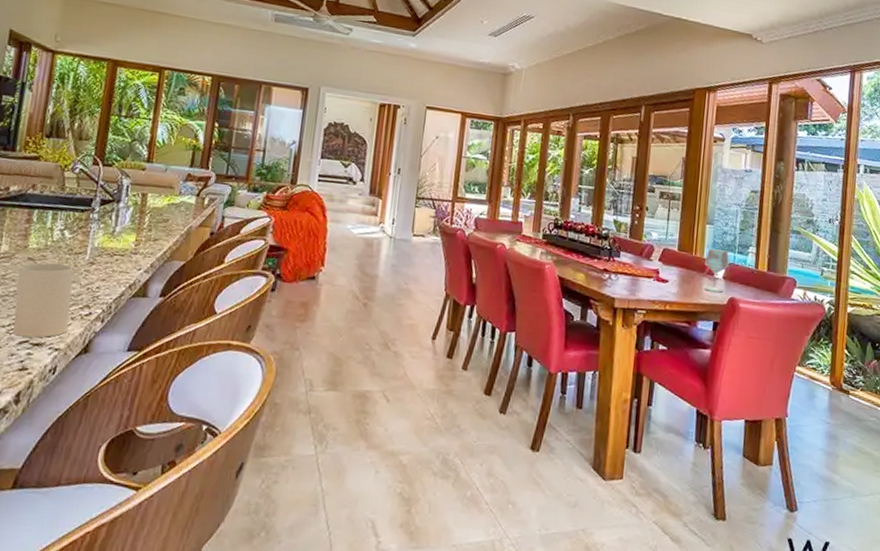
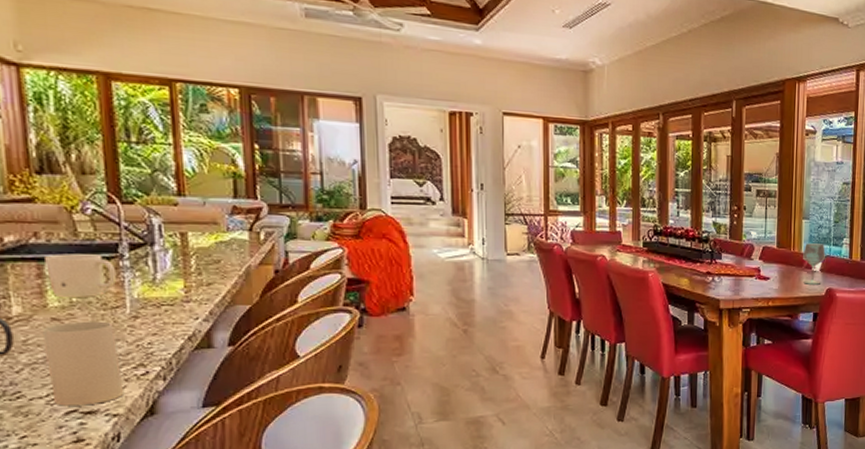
mug: none [33,204,87,243] -> present [45,253,117,299]

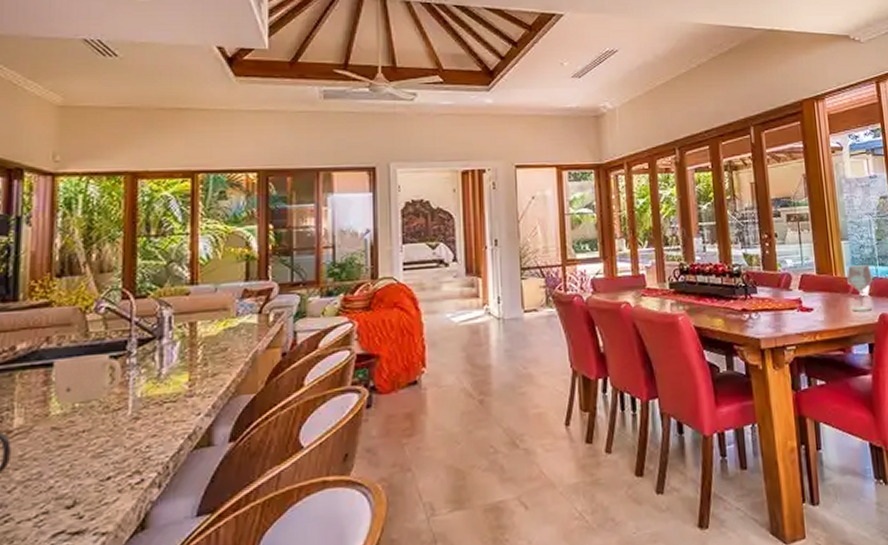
cup: present [42,321,125,406] -> none [39,425,117,528]

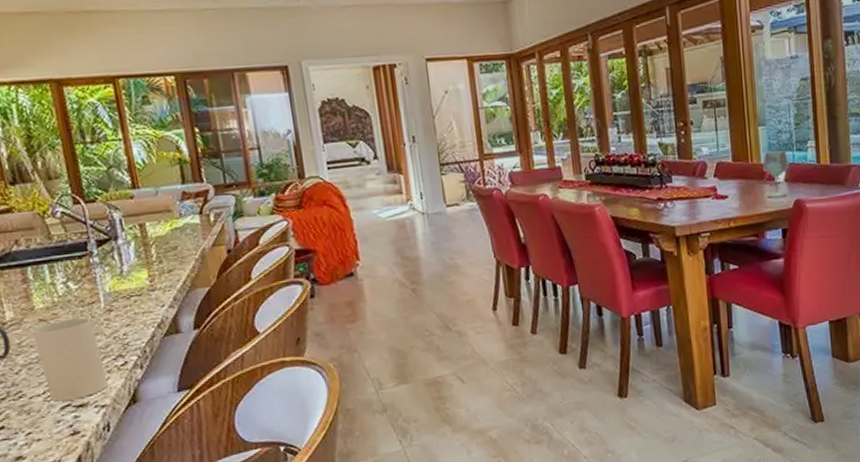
cup: none [39,425,117,528] -> present [32,317,109,402]
mug: present [53,354,123,405] -> none [26,254,90,300]

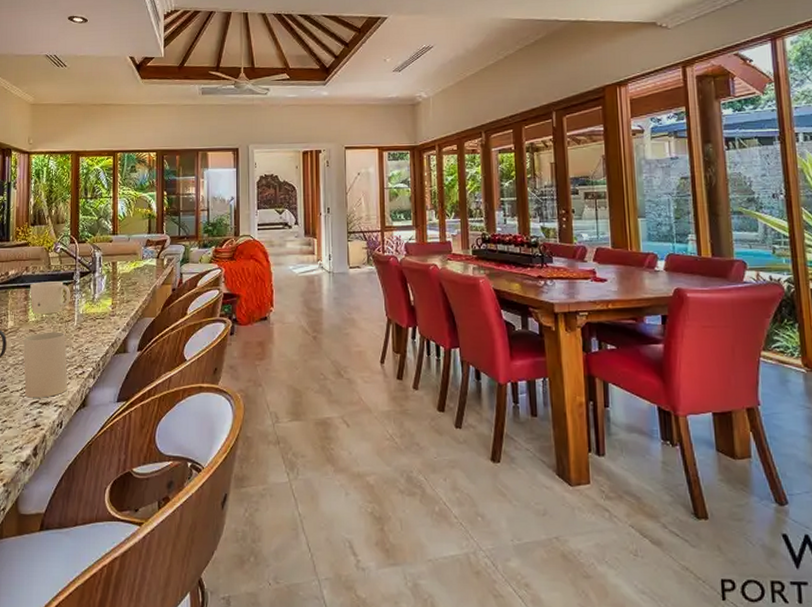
mug: none [26,254,90,300] -> present [30,281,71,315]
wine glass: present [763,150,789,198] -> none [642,241,669,285]

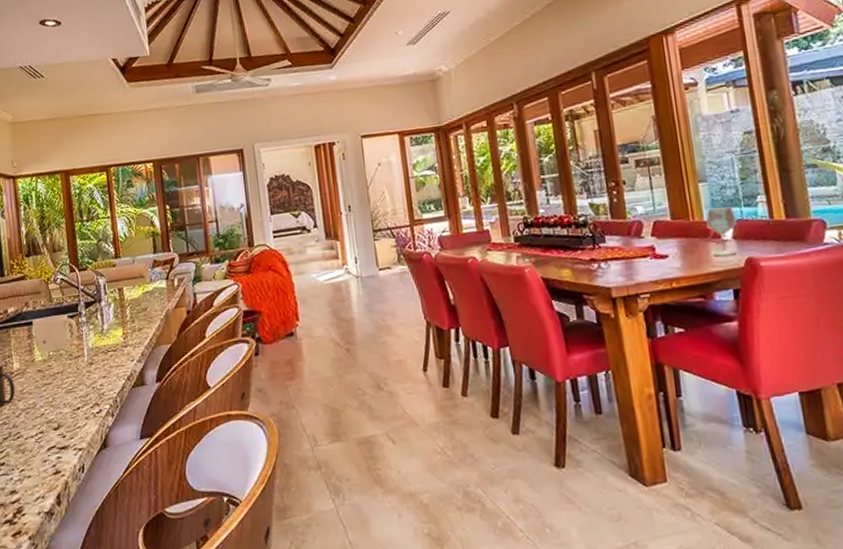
cup: present [23,331,68,398] -> none [32,369,86,443]
wine glass: none [642,241,669,285] -> present [706,206,737,257]

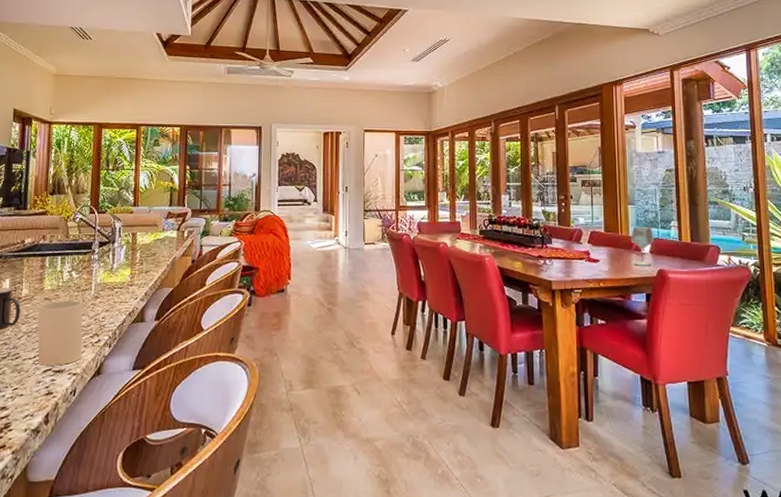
mug: present [32,314,78,354] -> none [46,250,89,283]
cup: none [32,369,86,443] -> present [37,300,83,366]

